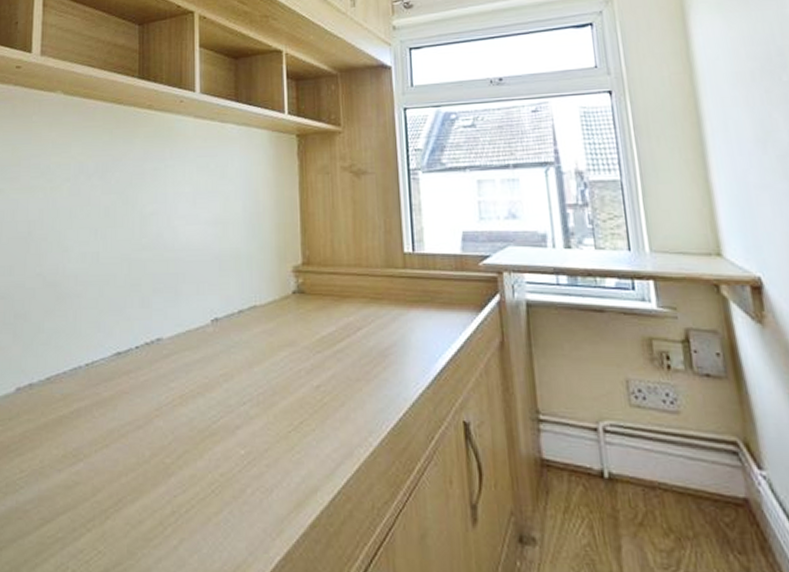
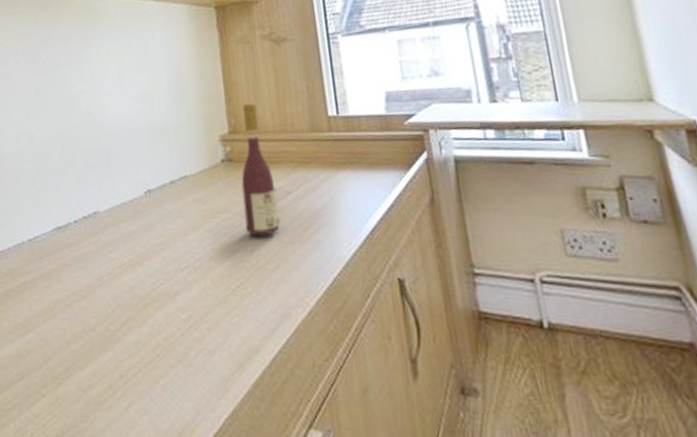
wine bottle: none [311,236,349,372] -> present [241,104,281,236]

